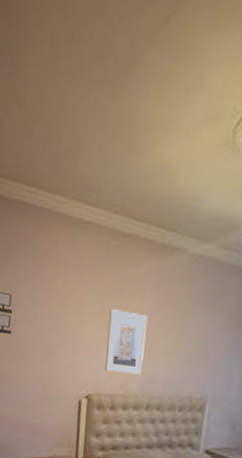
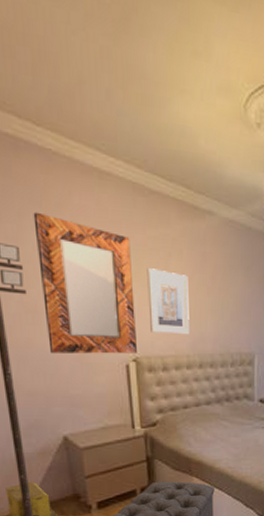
home mirror: none [21,263,99,390] -> present [33,211,137,354]

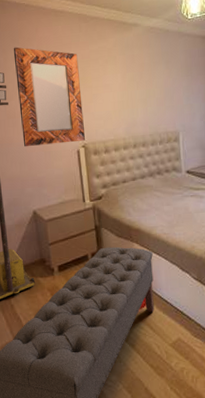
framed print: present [147,268,190,335] -> none [90,73,125,123]

